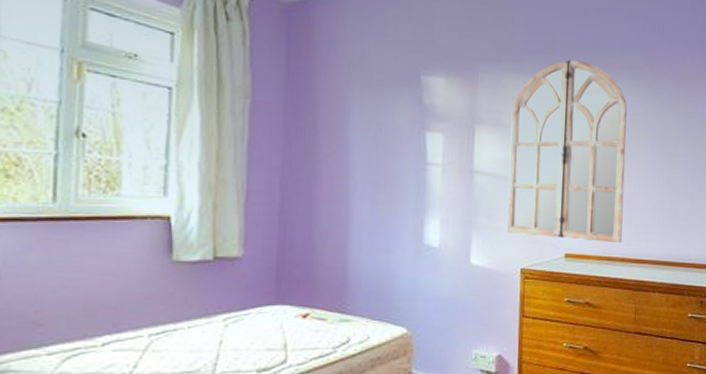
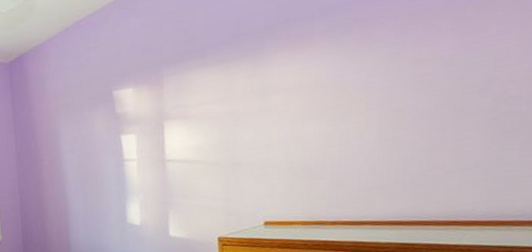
home mirror: present [506,59,627,243] -> none [198,37,333,209]

